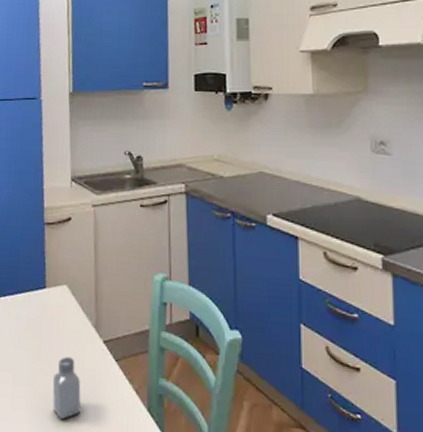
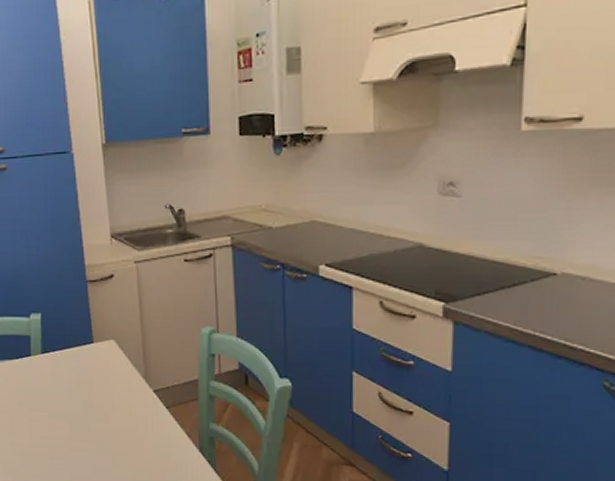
saltshaker: present [52,357,81,420] -> none [106,405,135,460]

